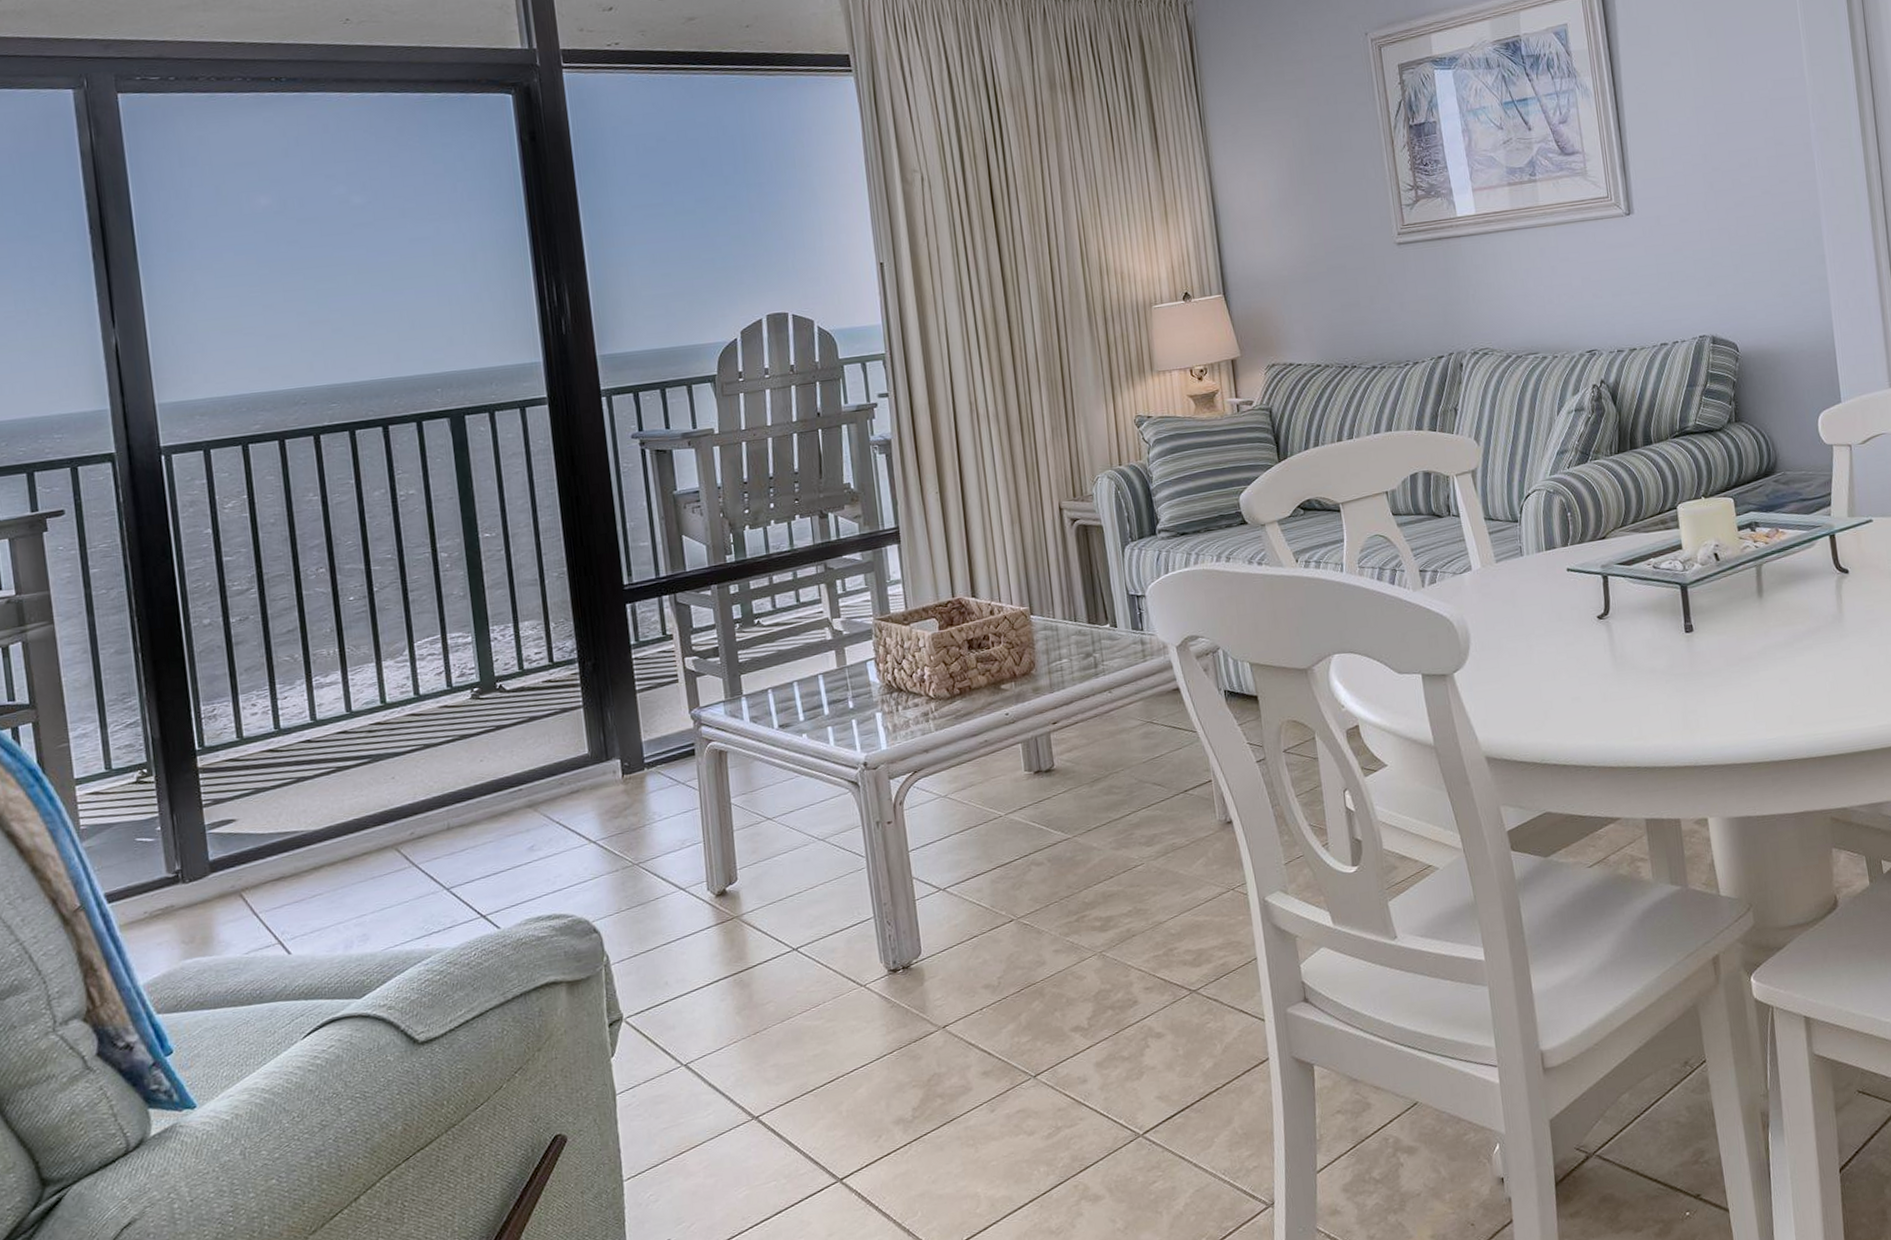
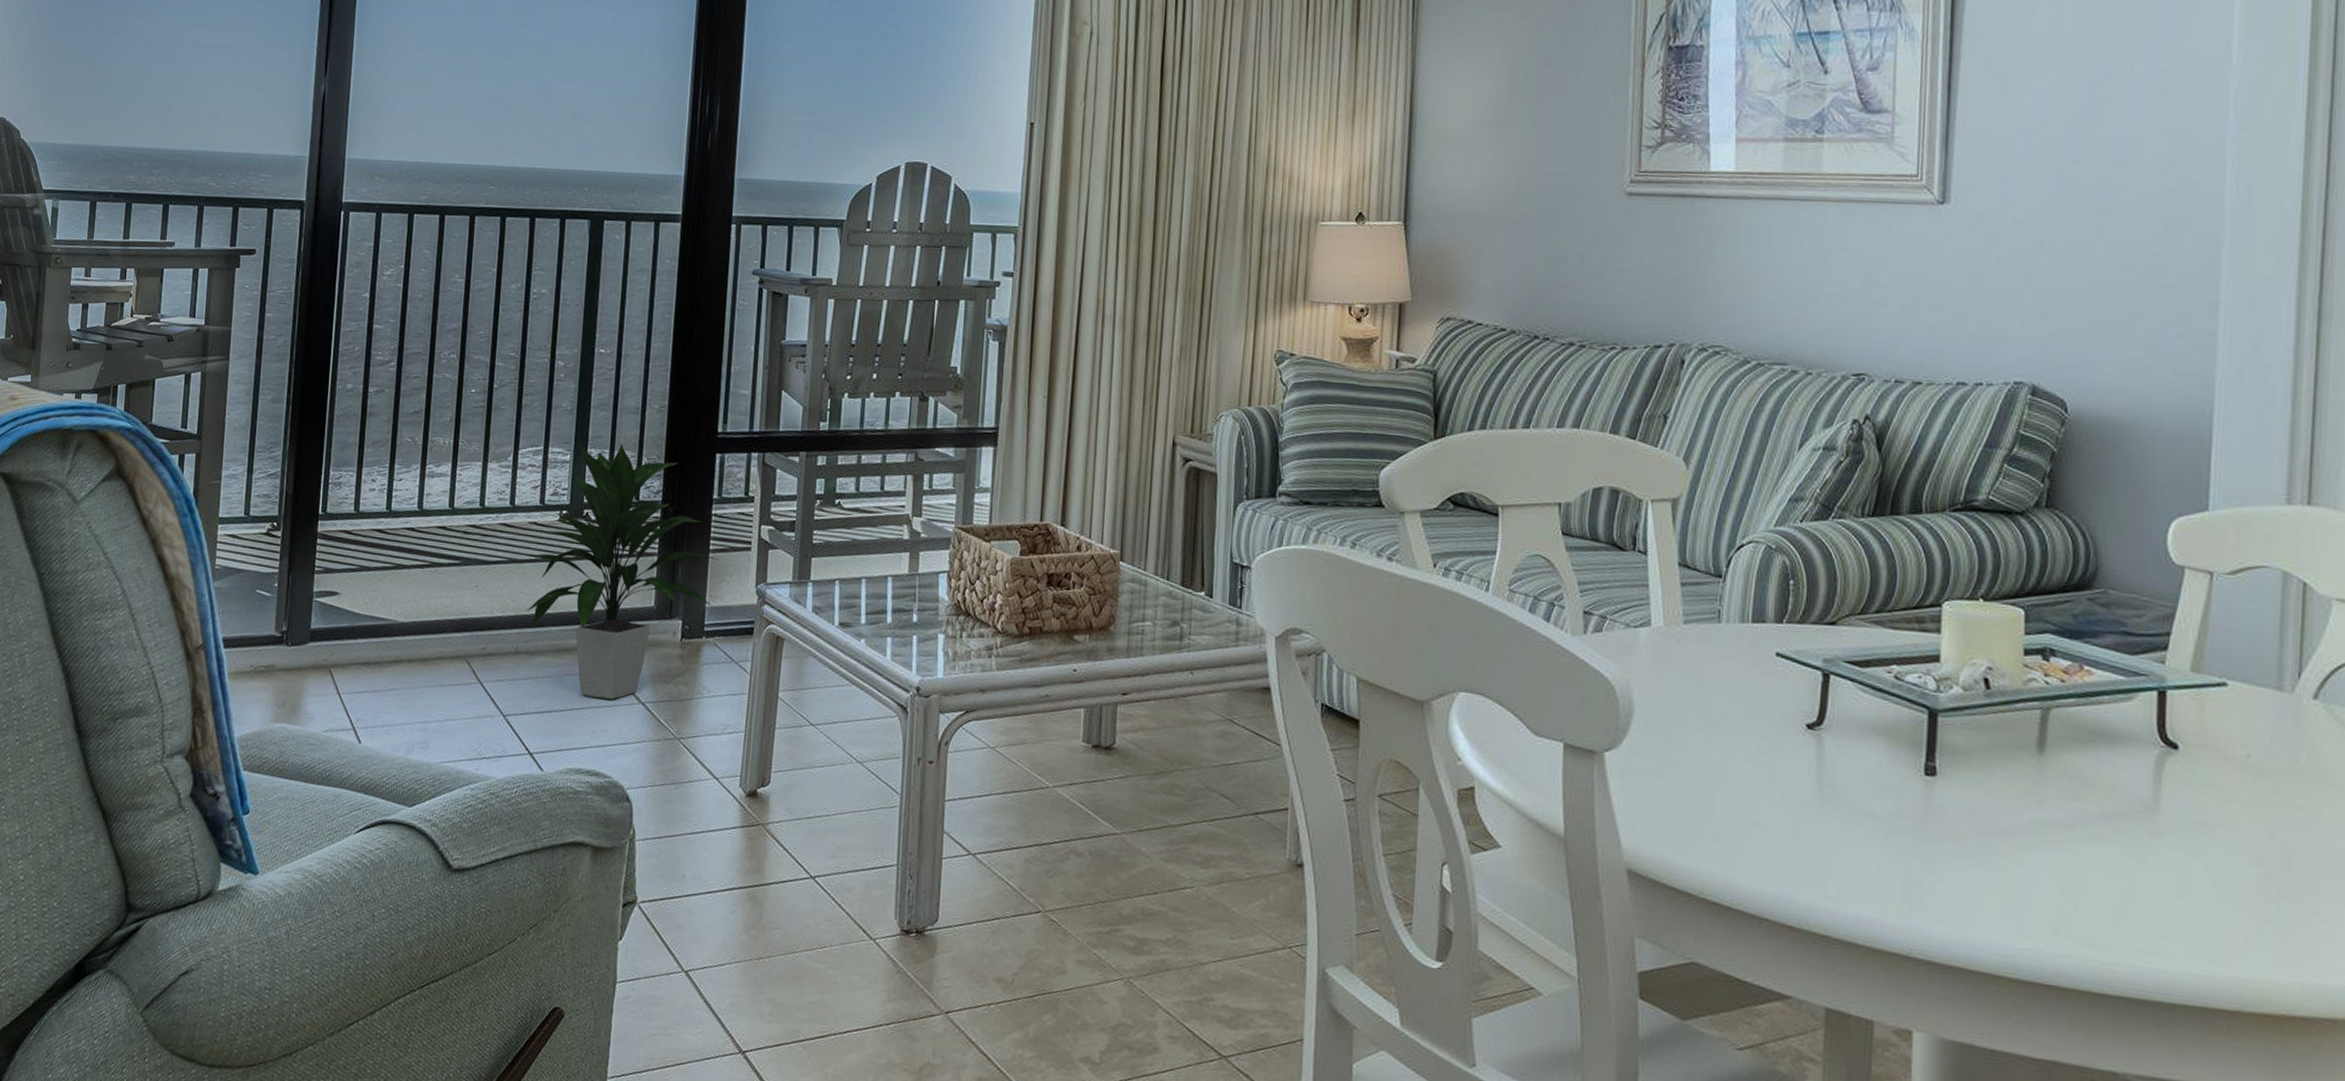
indoor plant: none [442,616,649,851] -> present [526,444,719,700]

